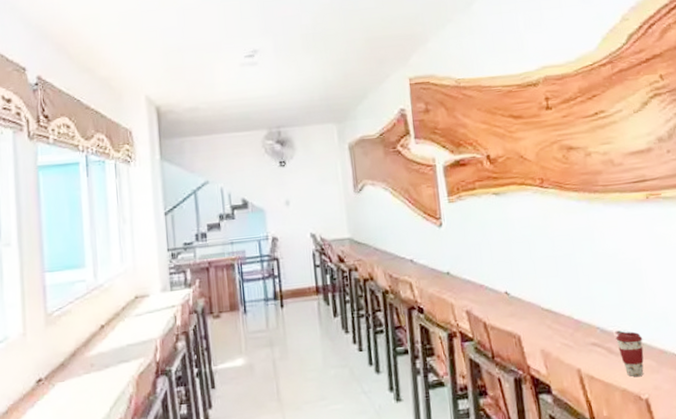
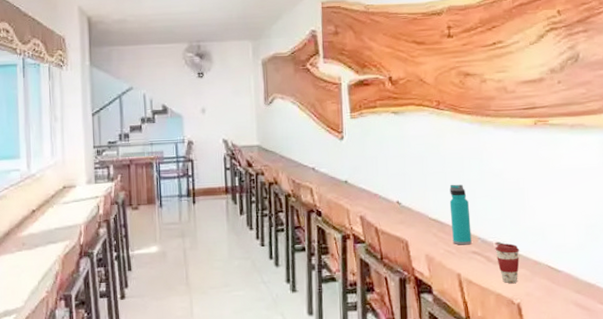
water bottle: none [561,269,590,337] -> present [449,184,472,245]

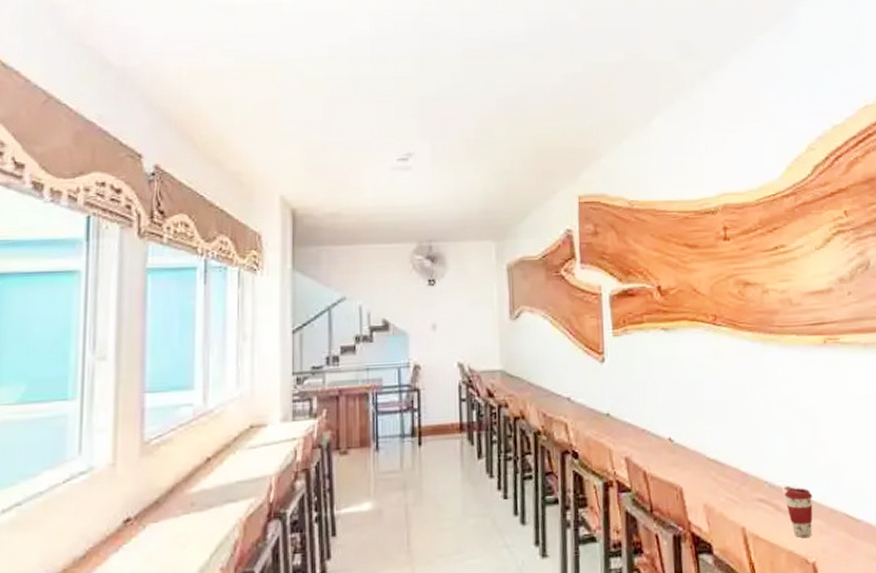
water bottle: present [449,184,472,245] -> none [730,415,758,492]

